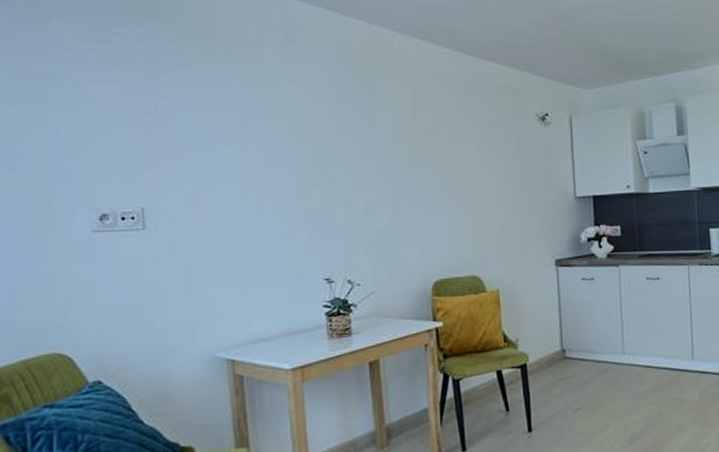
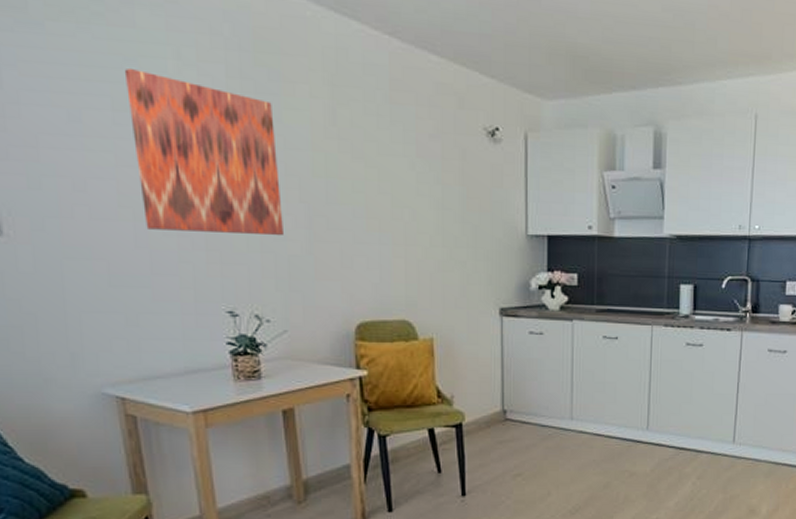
wall art: none [251,92,373,216] -> present [124,67,283,236]

